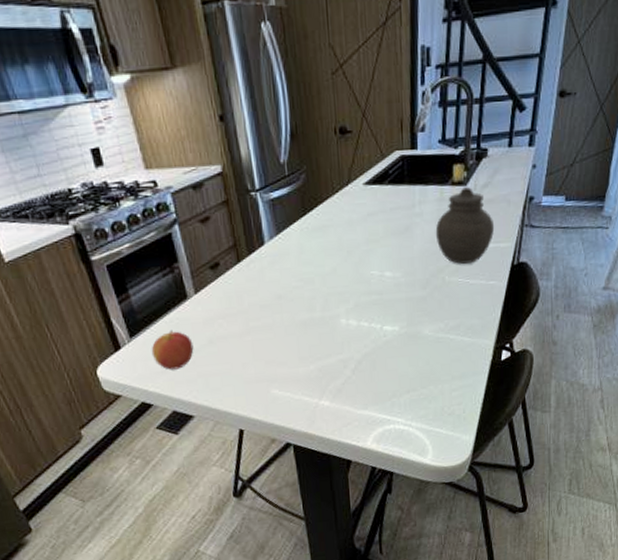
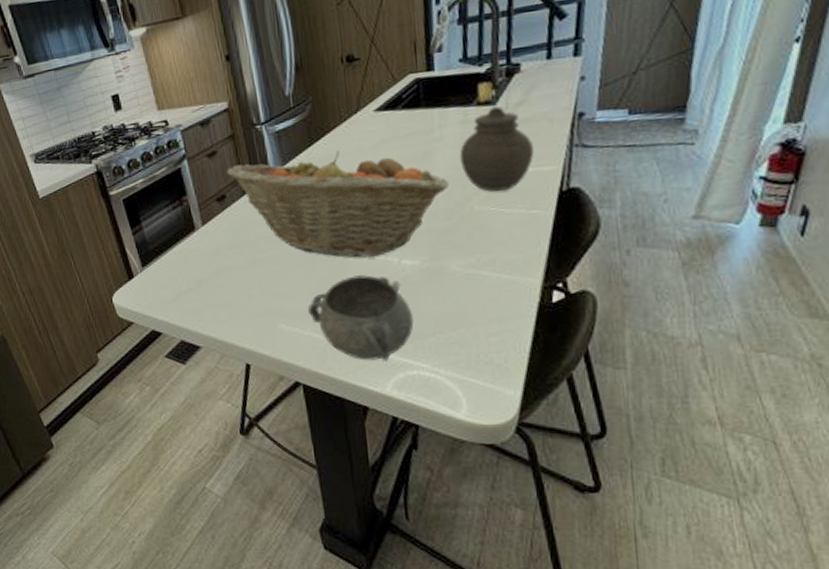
apple: present [151,330,194,370] -> none [161,261,201,300]
fruit basket: none [220,221,425,325] -> present [227,151,449,258]
decorative bowl: none [299,340,392,419] -> present [308,274,414,361]

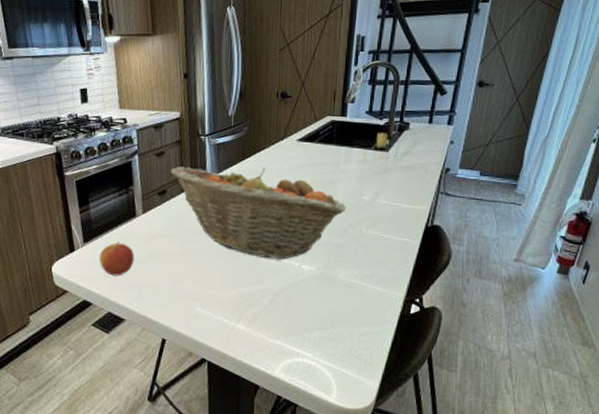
apple: none [161,261,201,300] -> present [99,241,135,276]
decorative bowl: present [308,274,414,361] -> none [222,272,305,348]
jar: present [459,106,535,192] -> none [356,153,412,220]

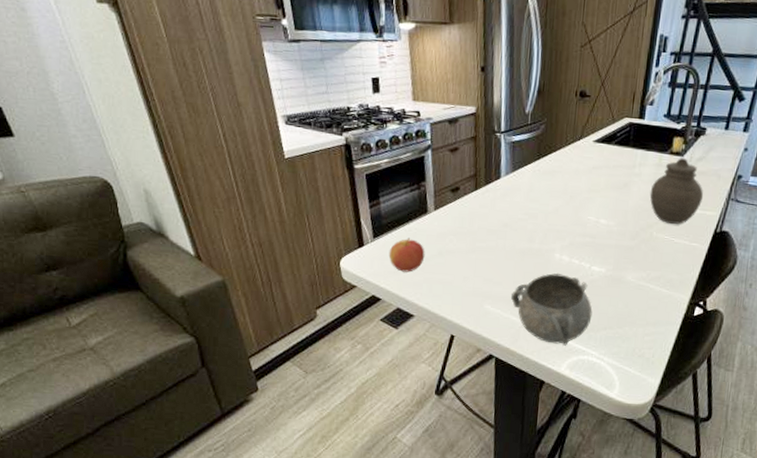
fruit basket: present [170,166,346,260] -> none [464,163,638,260]
decorative bowl: none [222,272,305,348] -> present [511,272,593,346]
jar: none [356,153,412,220] -> present [649,158,704,224]

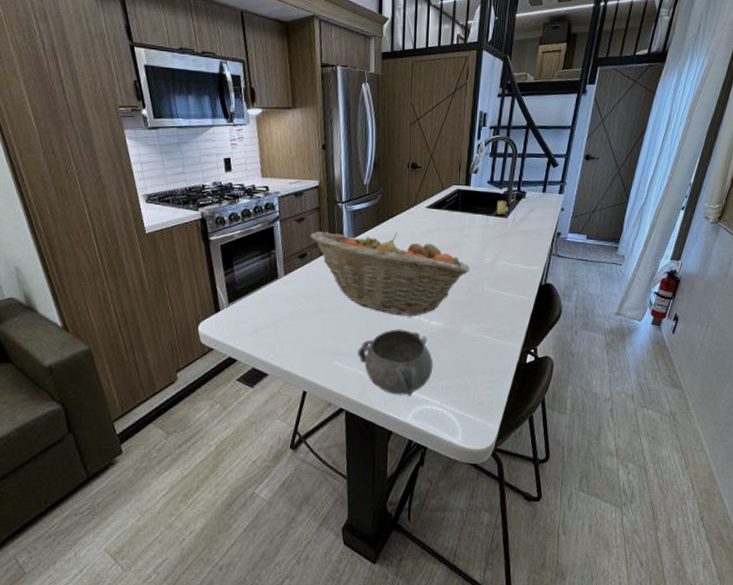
apple: present [388,238,425,272] -> none [243,302,277,334]
fruit basket: none [464,163,638,260] -> present [310,231,470,316]
jar: present [649,158,704,224] -> none [479,219,528,279]

